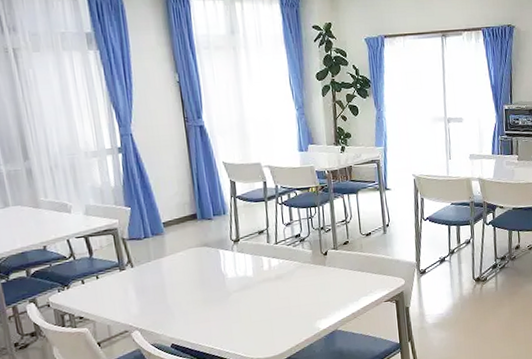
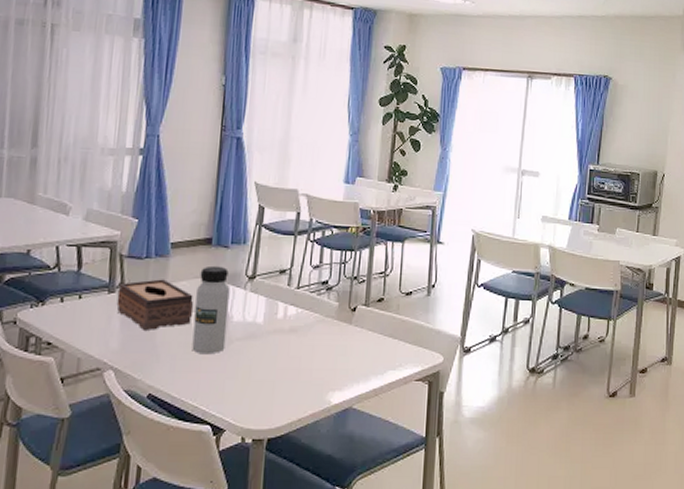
tissue box: none [127,253,194,296] -> present [116,279,194,330]
water bottle: none [192,235,226,308] -> present [192,265,230,355]

